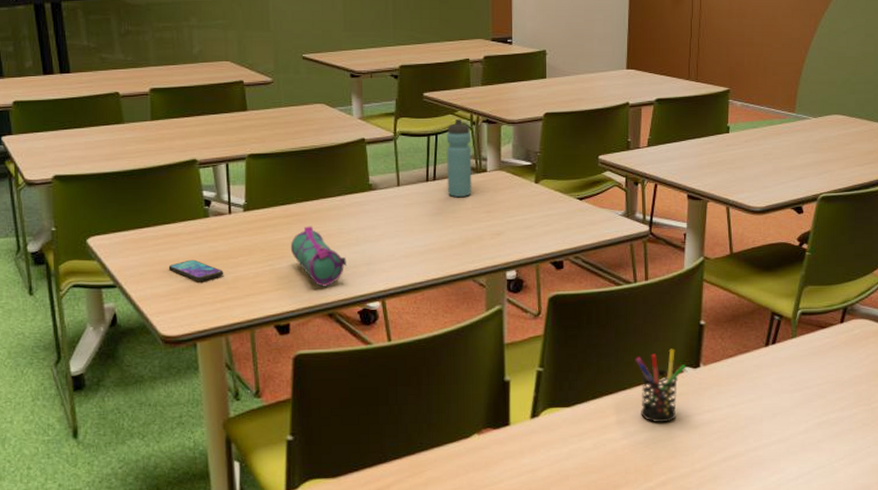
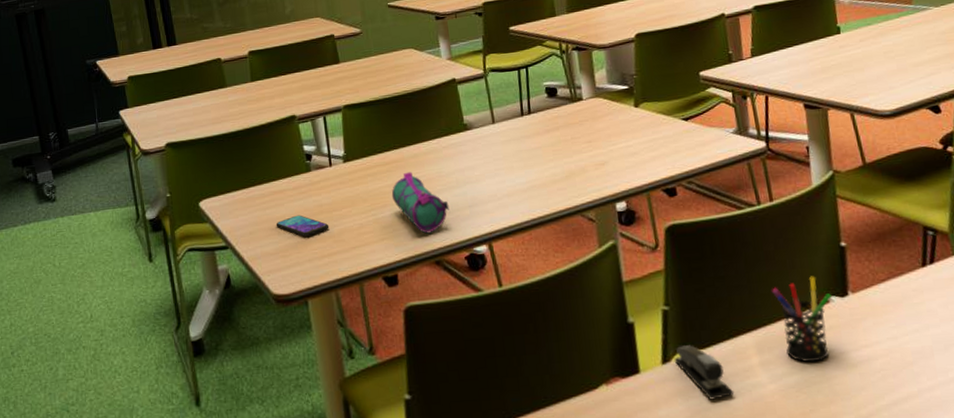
water bottle: present [446,118,472,197] -> none [536,48,570,129]
stapler: none [542,403,591,451] -> present [674,345,735,400]

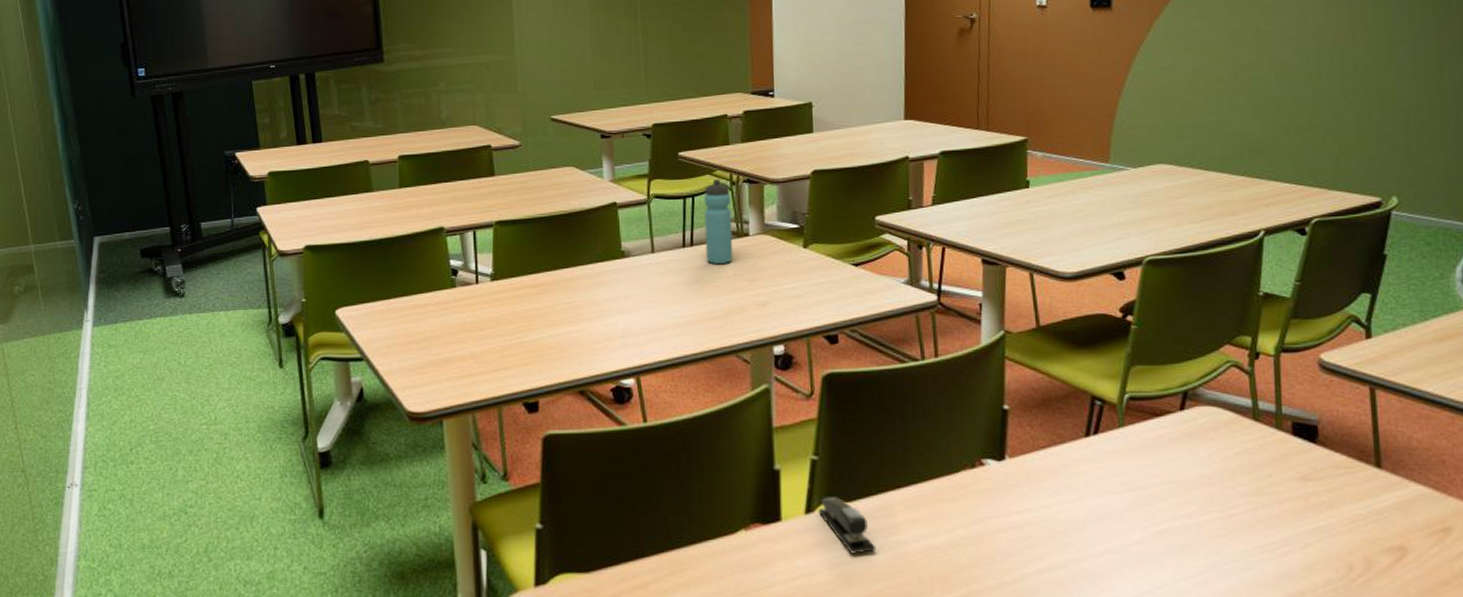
smartphone: present [276,215,330,237] -> none [415,332,471,355]
pencil case: present [391,171,449,234] -> none [539,296,598,362]
water bottle: none [536,48,570,129] -> present [704,178,733,264]
pen holder: present [772,276,832,363] -> none [927,437,988,525]

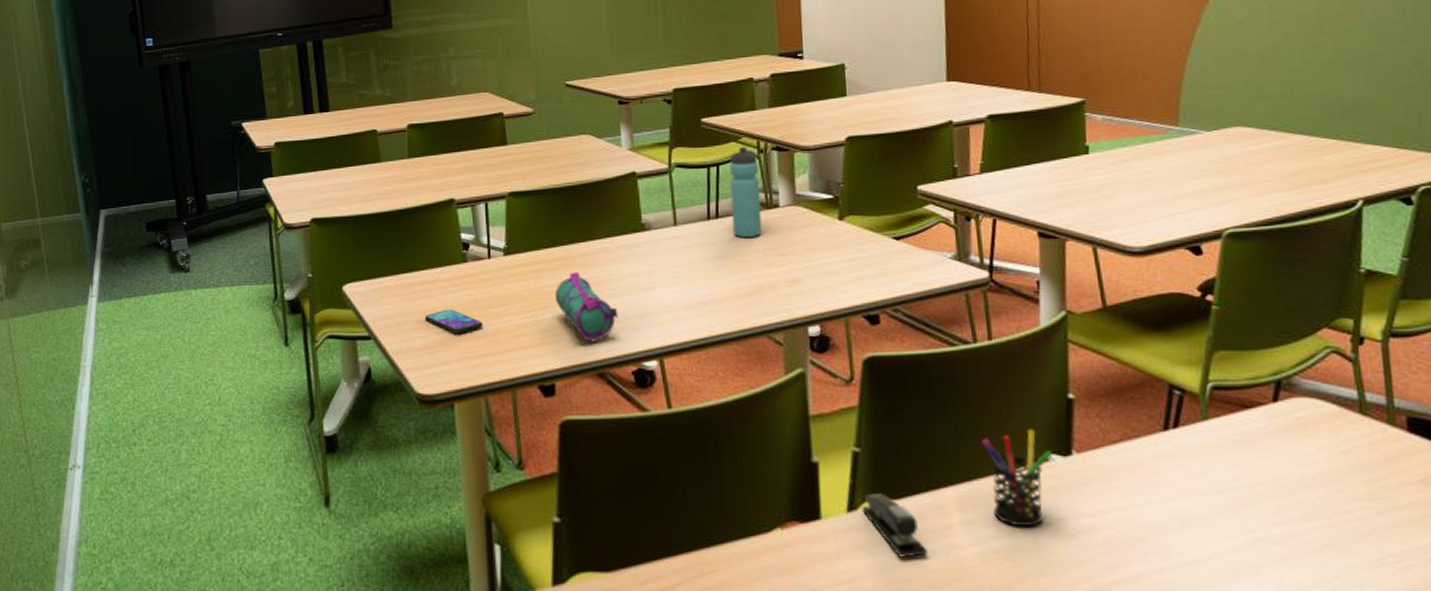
smartphone: none [415,332,471,355] -> present [424,309,483,333]
pencil case: none [539,296,598,362] -> present [554,271,618,342]
pen holder: none [927,437,988,525] -> present [982,429,1052,527]

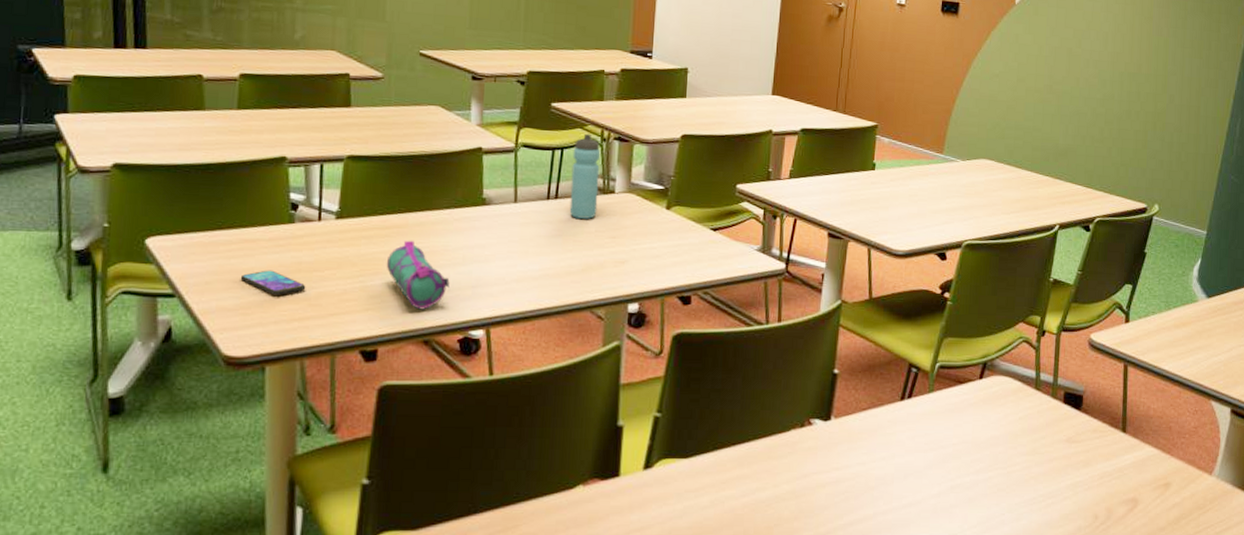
stapler: present [861,493,929,558] -> none [656,453,708,508]
pen holder: present [982,429,1052,527] -> none [763,398,816,480]

